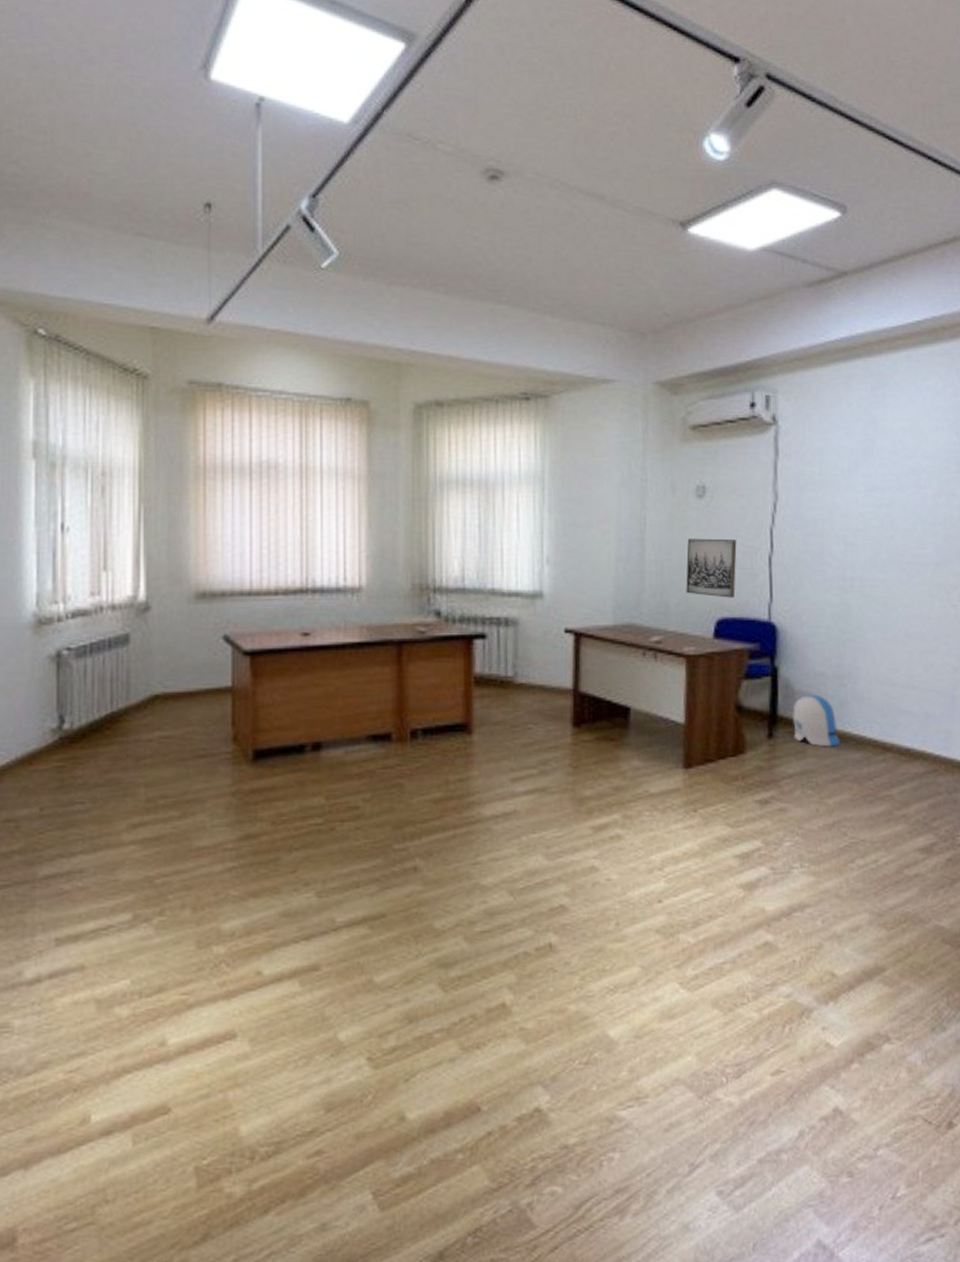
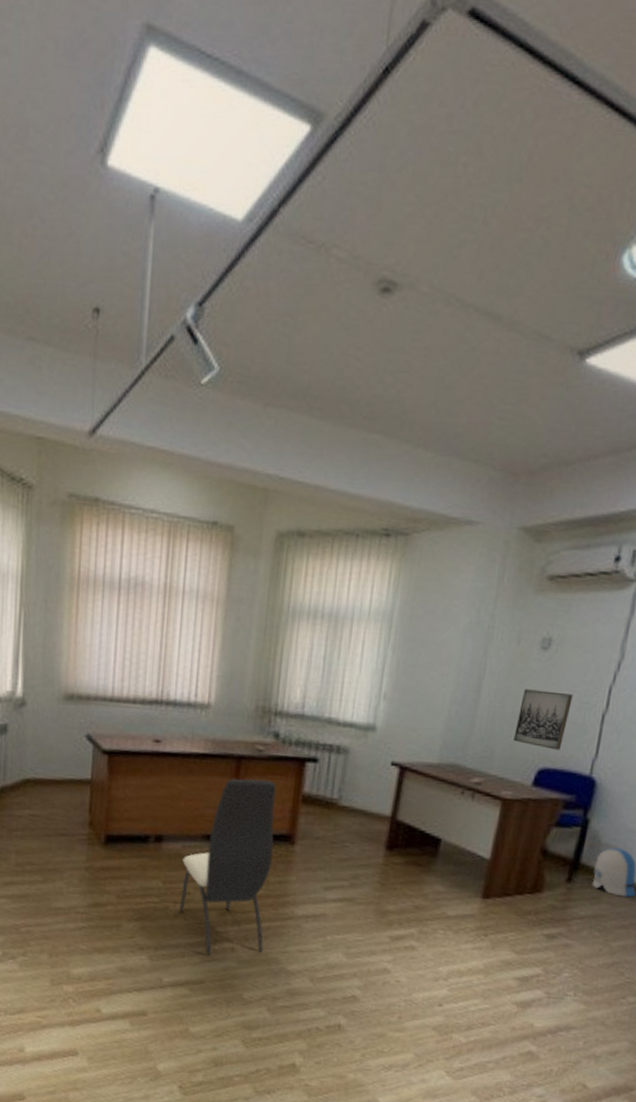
dining chair: none [347,665,450,880] -> present [180,778,277,955]

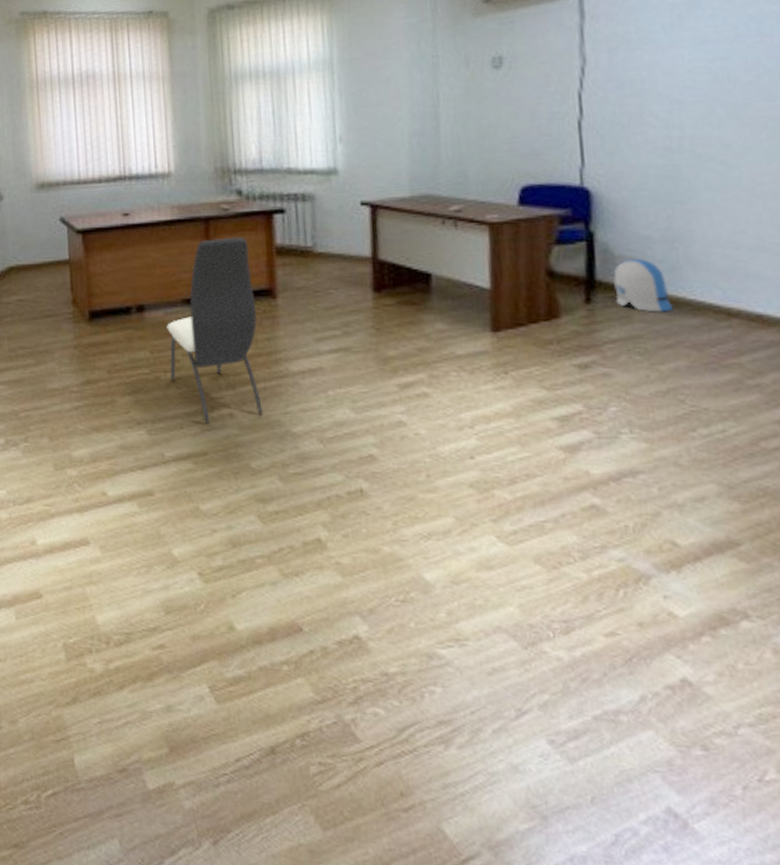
wall art: present [513,689,573,750] -> none [484,107,541,165]

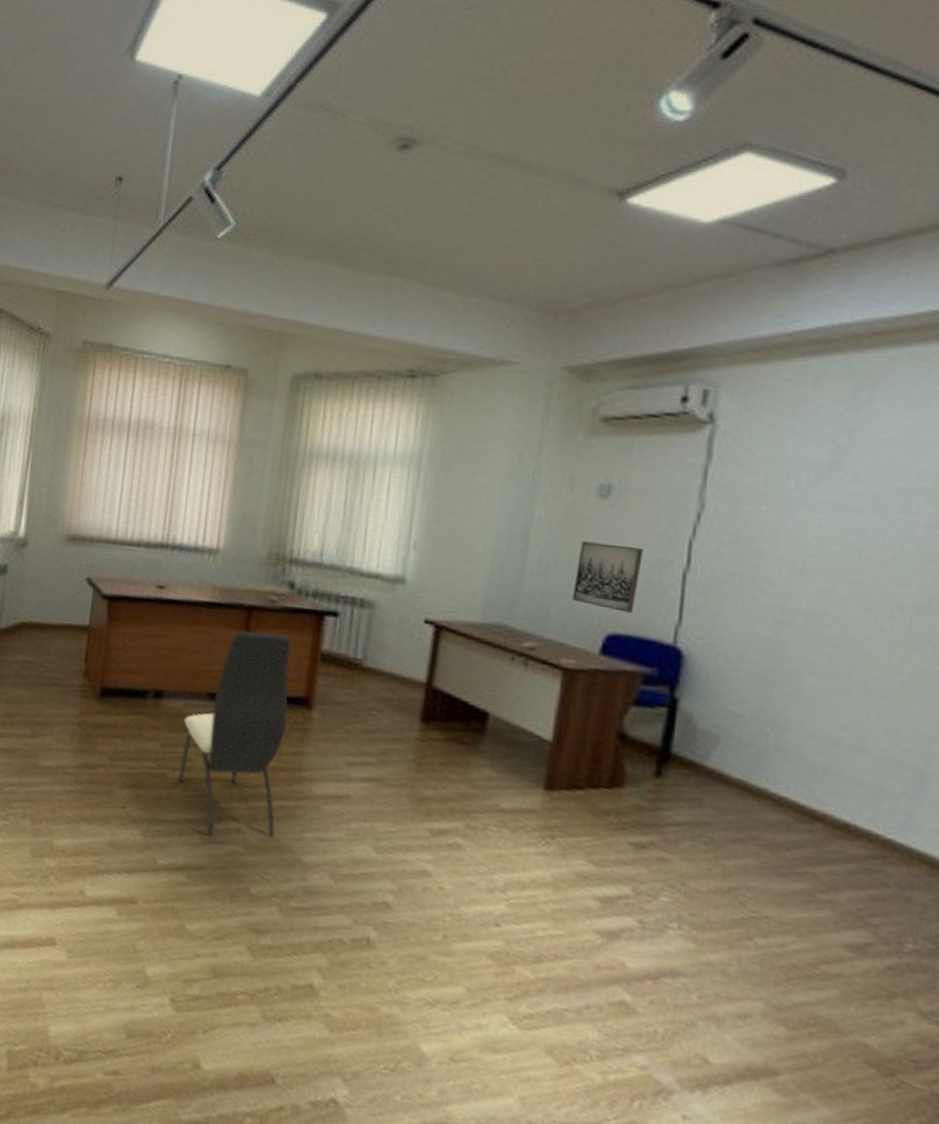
wall art: none [484,107,541,165] -> present [572,541,644,613]
sun visor: present [613,259,673,312] -> none [689,736,751,802]

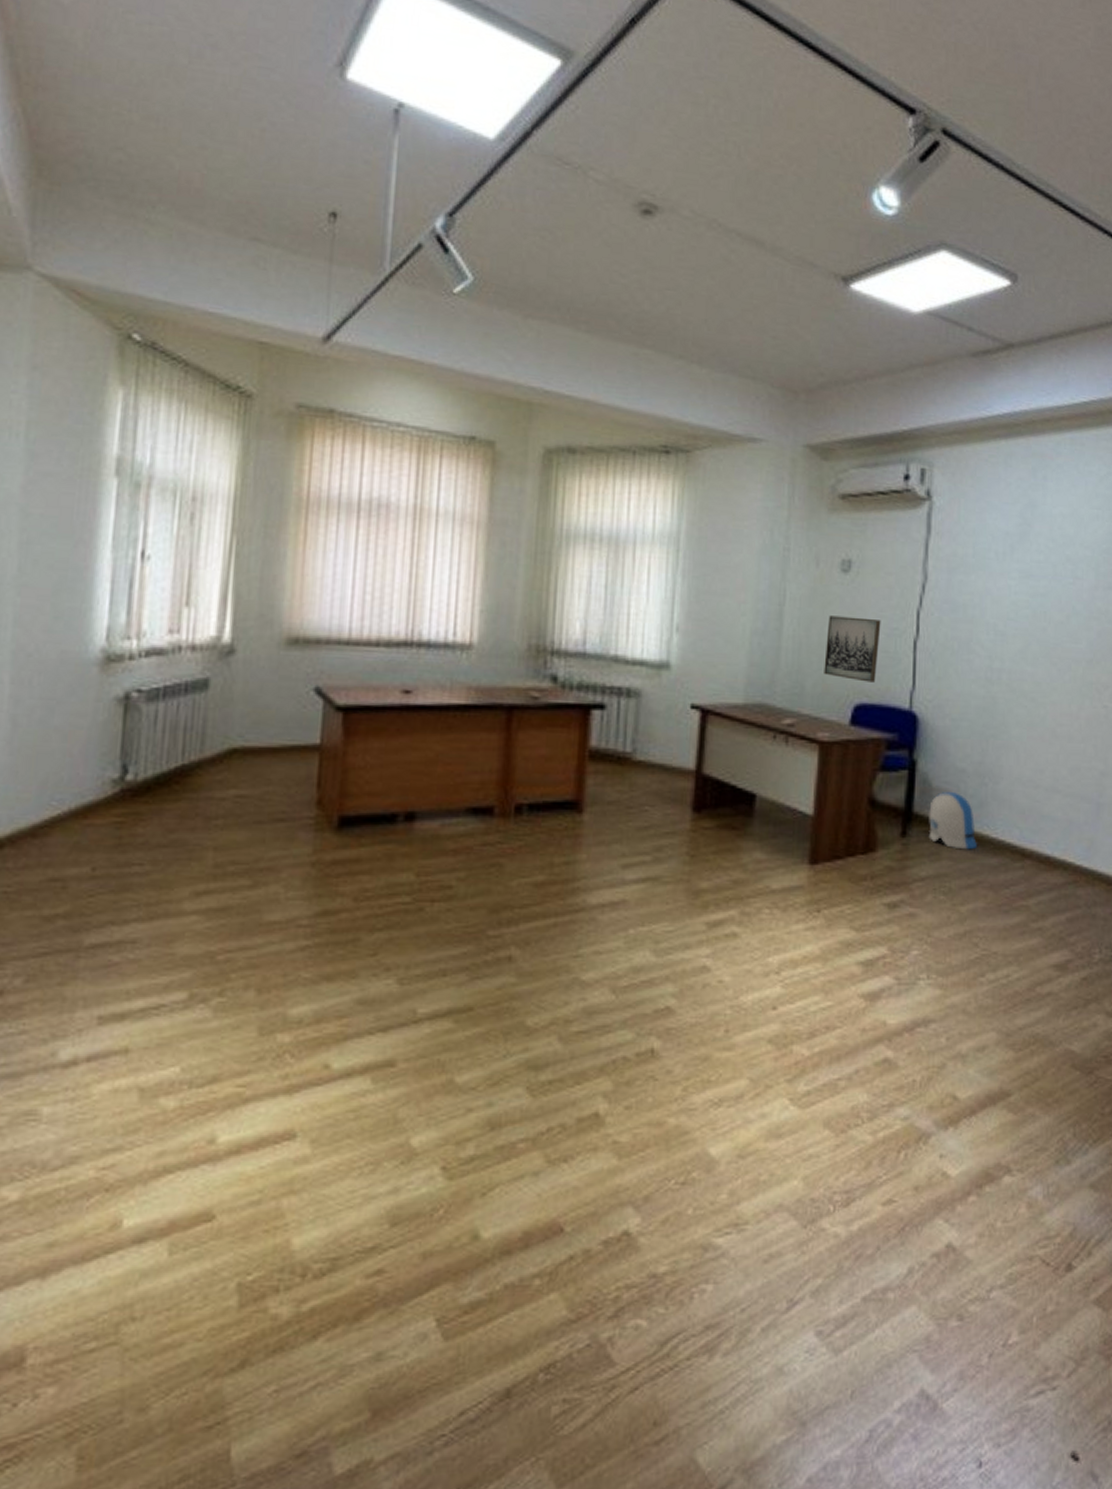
dining chair: present [179,631,291,836] -> none [439,733,557,970]
sun visor: none [689,736,751,802] -> present [928,792,977,850]

